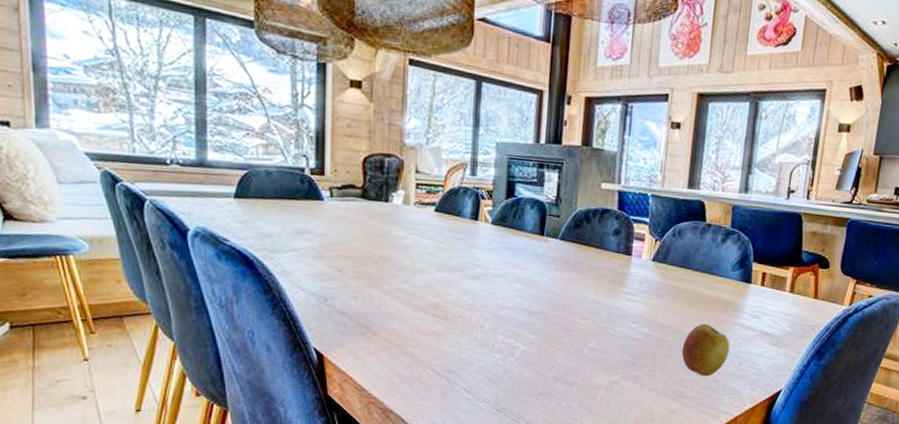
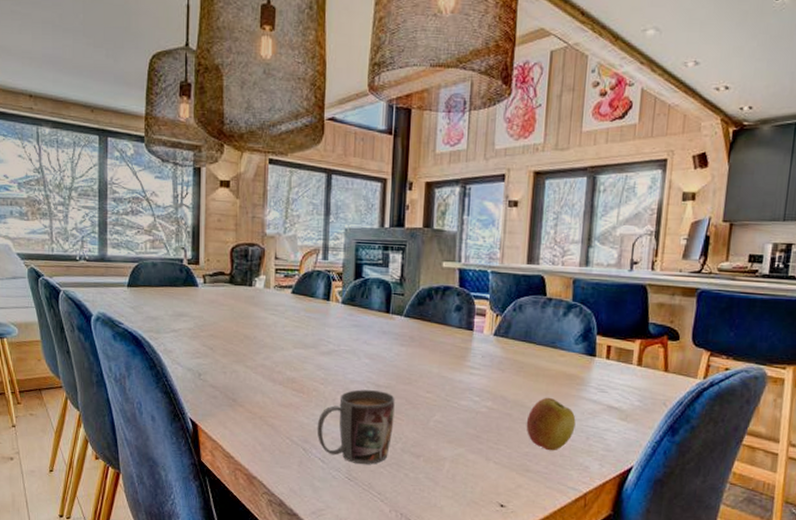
mug: none [462,316,548,395] -> present [317,389,395,465]

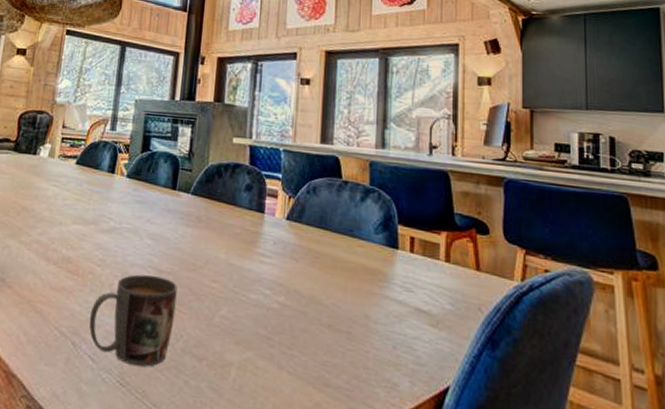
apple: present [526,397,576,451] -> none [323,294,380,362]

